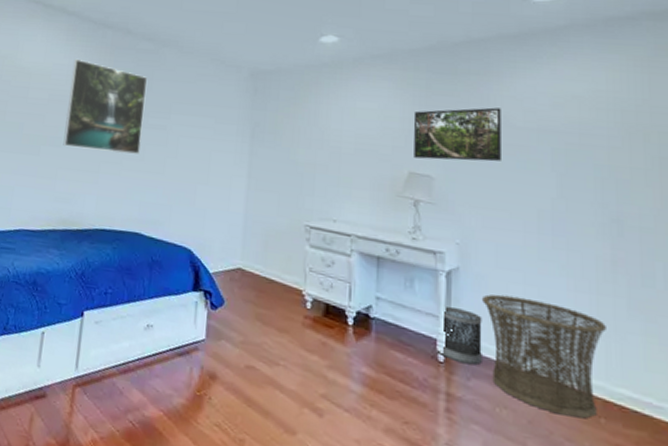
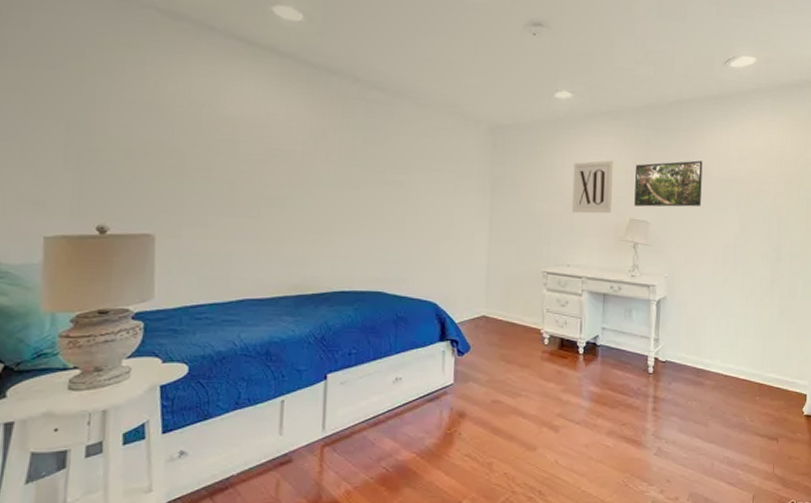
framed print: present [63,58,148,154] -> none [288,108,382,213]
wall art: none [338,106,387,165] -> present [571,160,613,214]
wastebasket: present [438,307,482,366] -> none [649,329,682,372]
basket: present [481,294,606,419] -> none [681,315,764,399]

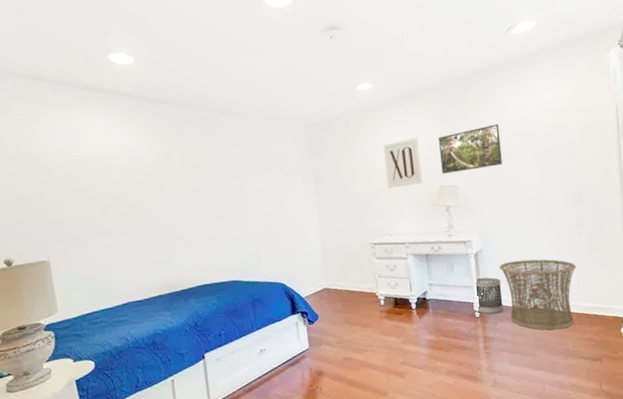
wastebasket: none [649,329,682,372] -> present [475,277,504,315]
basket: none [681,315,764,399] -> present [499,259,576,330]

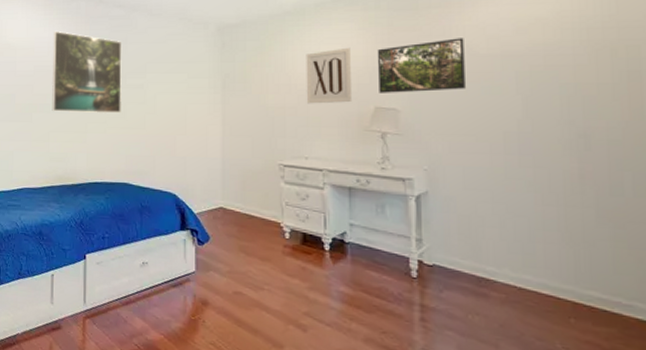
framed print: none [140,138,223,222] -> present [51,31,122,114]
wastebasket: present [475,277,504,315] -> none [411,228,453,279]
basket: present [499,259,576,330] -> none [450,213,575,320]

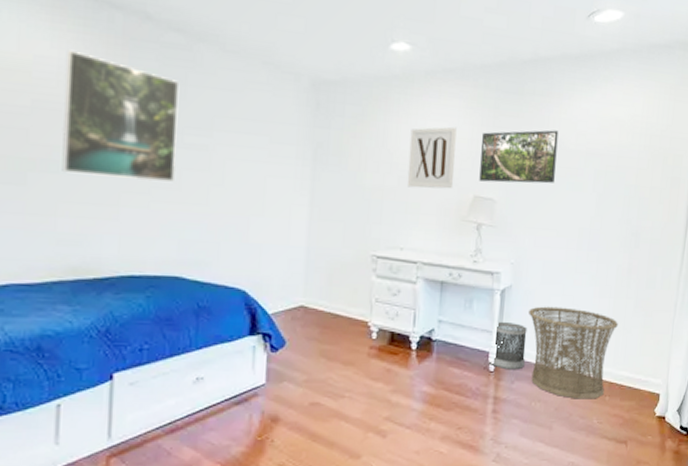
wastebasket: none [411,228,453,279] -> present [490,322,528,370]
basket: none [450,213,575,320] -> present [527,306,618,399]

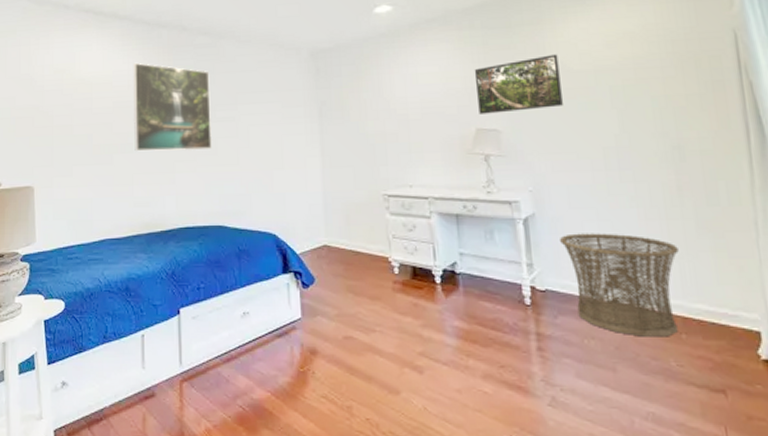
wall art: present [406,126,457,189] -> none [403,68,454,129]
wastebasket: present [490,322,528,370] -> none [524,252,566,303]

